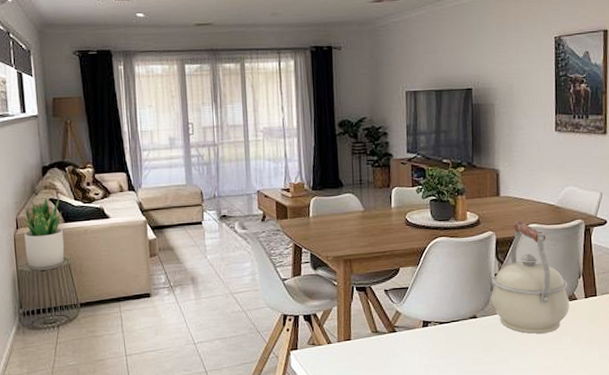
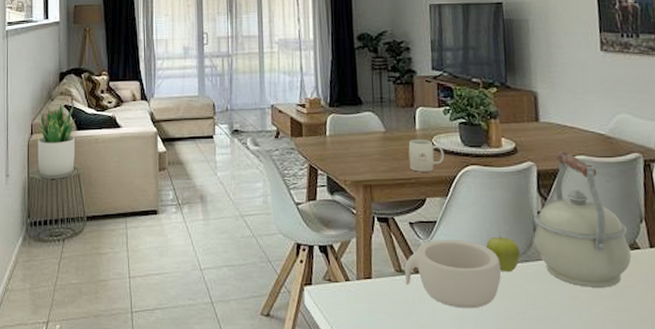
bowl: none [379,302,462,359] -> present [404,240,501,309]
mug: none [384,216,417,246] -> present [408,139,445,172]
fruit: none [451,297,479,327] -> present [486,236,521,273]

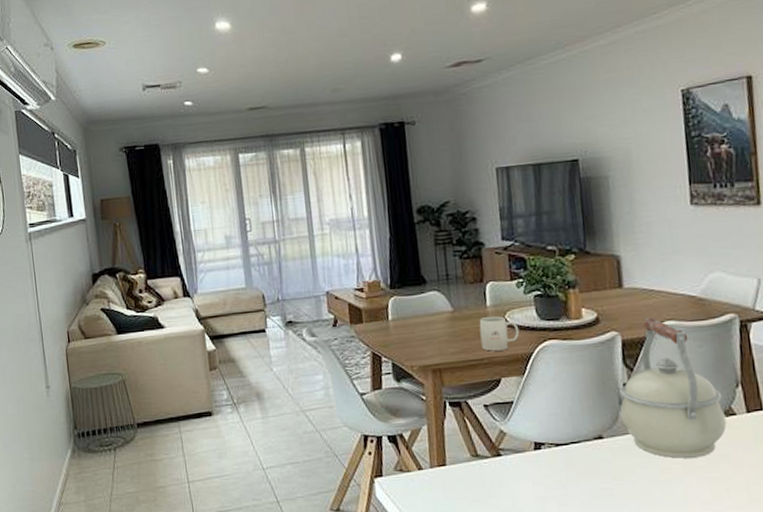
planter: present [38,102,76,179] -> none [74,305,119,388]
bowl: present [404,240,501,309] -> none [480,419,585,490]
fruit: present [486,236,521,273] -> none [568,412,606,449]

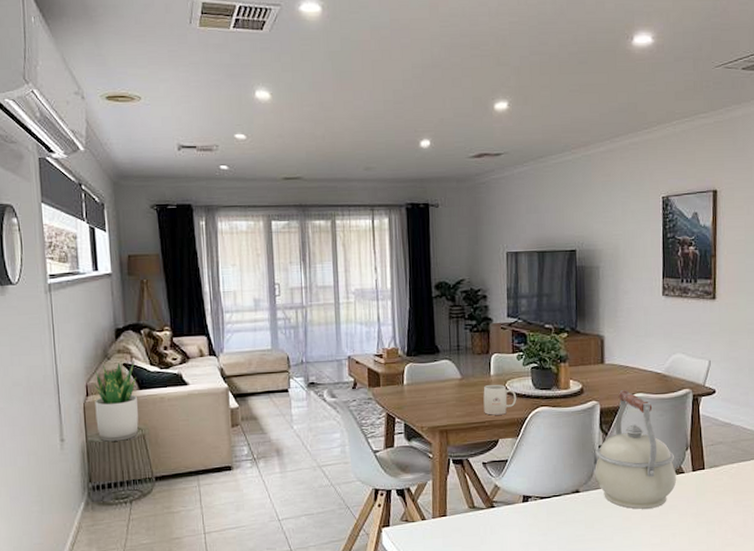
planter: none [74,305,119,388] -> present [94,360,139,442]

